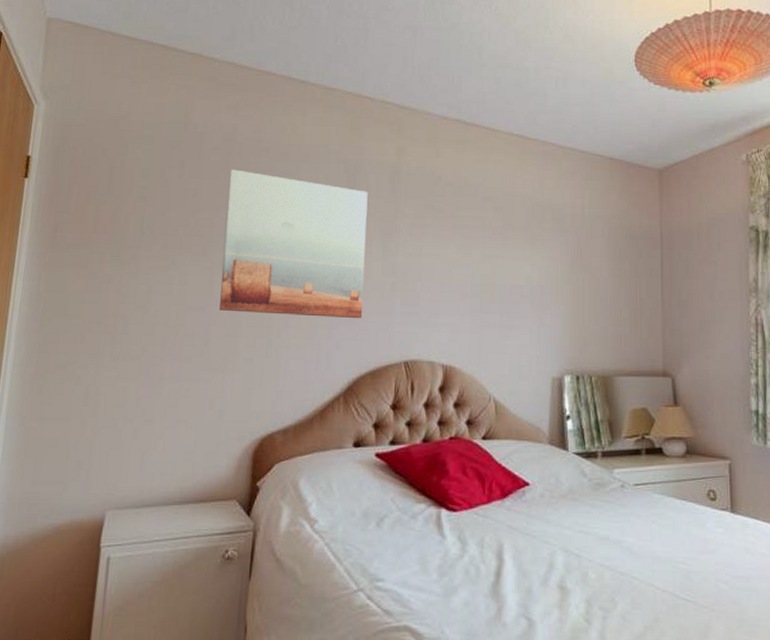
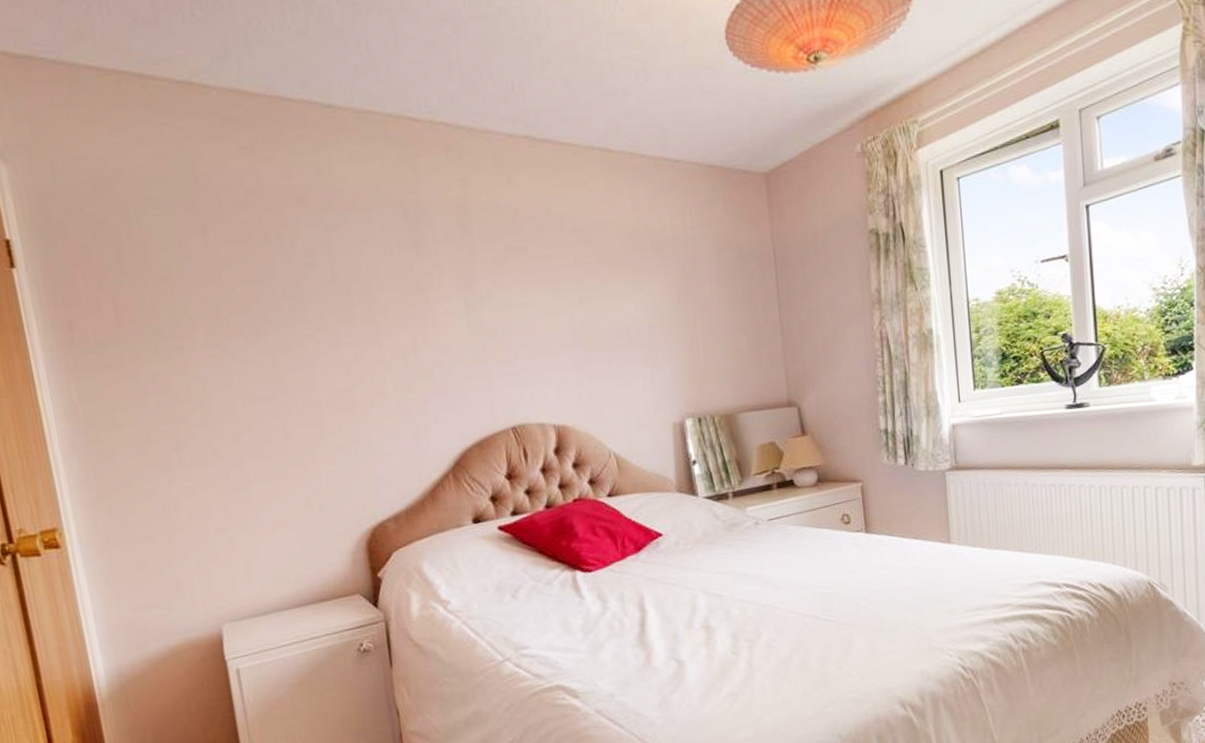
wall art: present [219,169,368,319] -> none [264,228,457,398]

